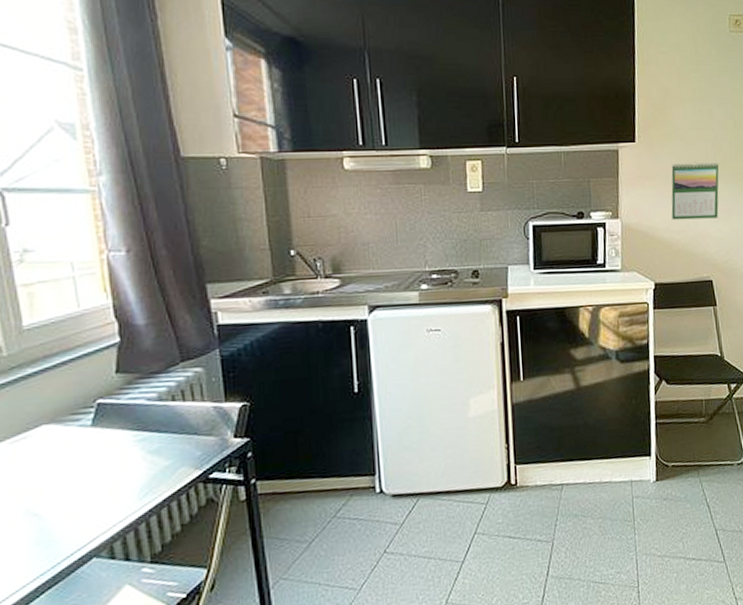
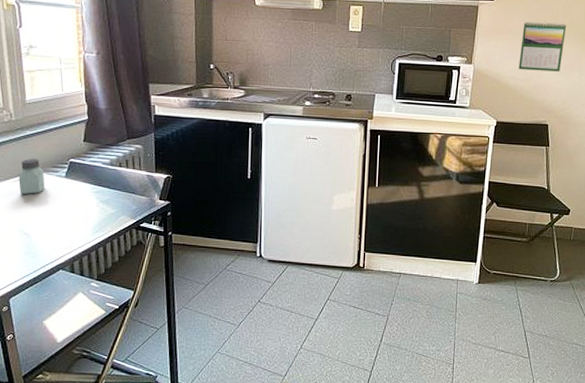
saltshaker: none [18,405,61,461] -> present [18,158,45,195]

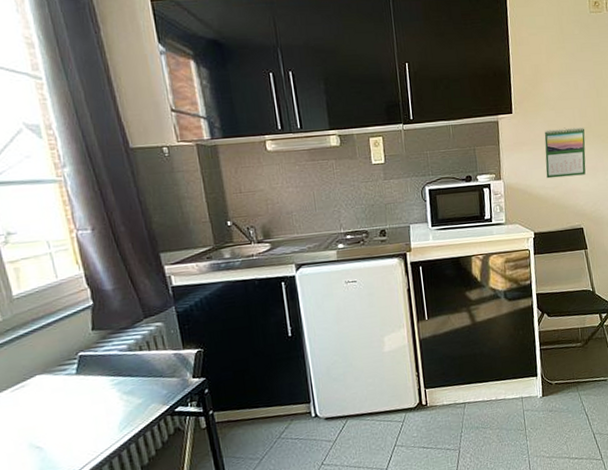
saltshaker: present [18,158,45,195] -> none [17,359,53,405]

